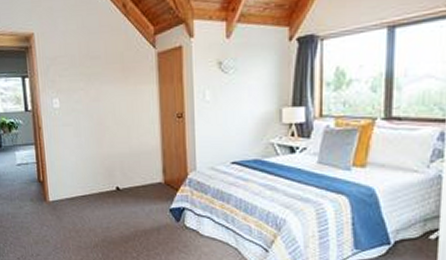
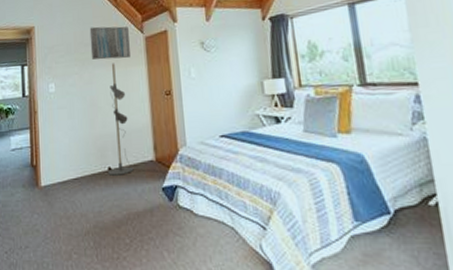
wall art: none [95,37,141,76] -> present [89,26,130,60]
floor lamp: none [116,80,178,195] -> present [108,63,170,176]

